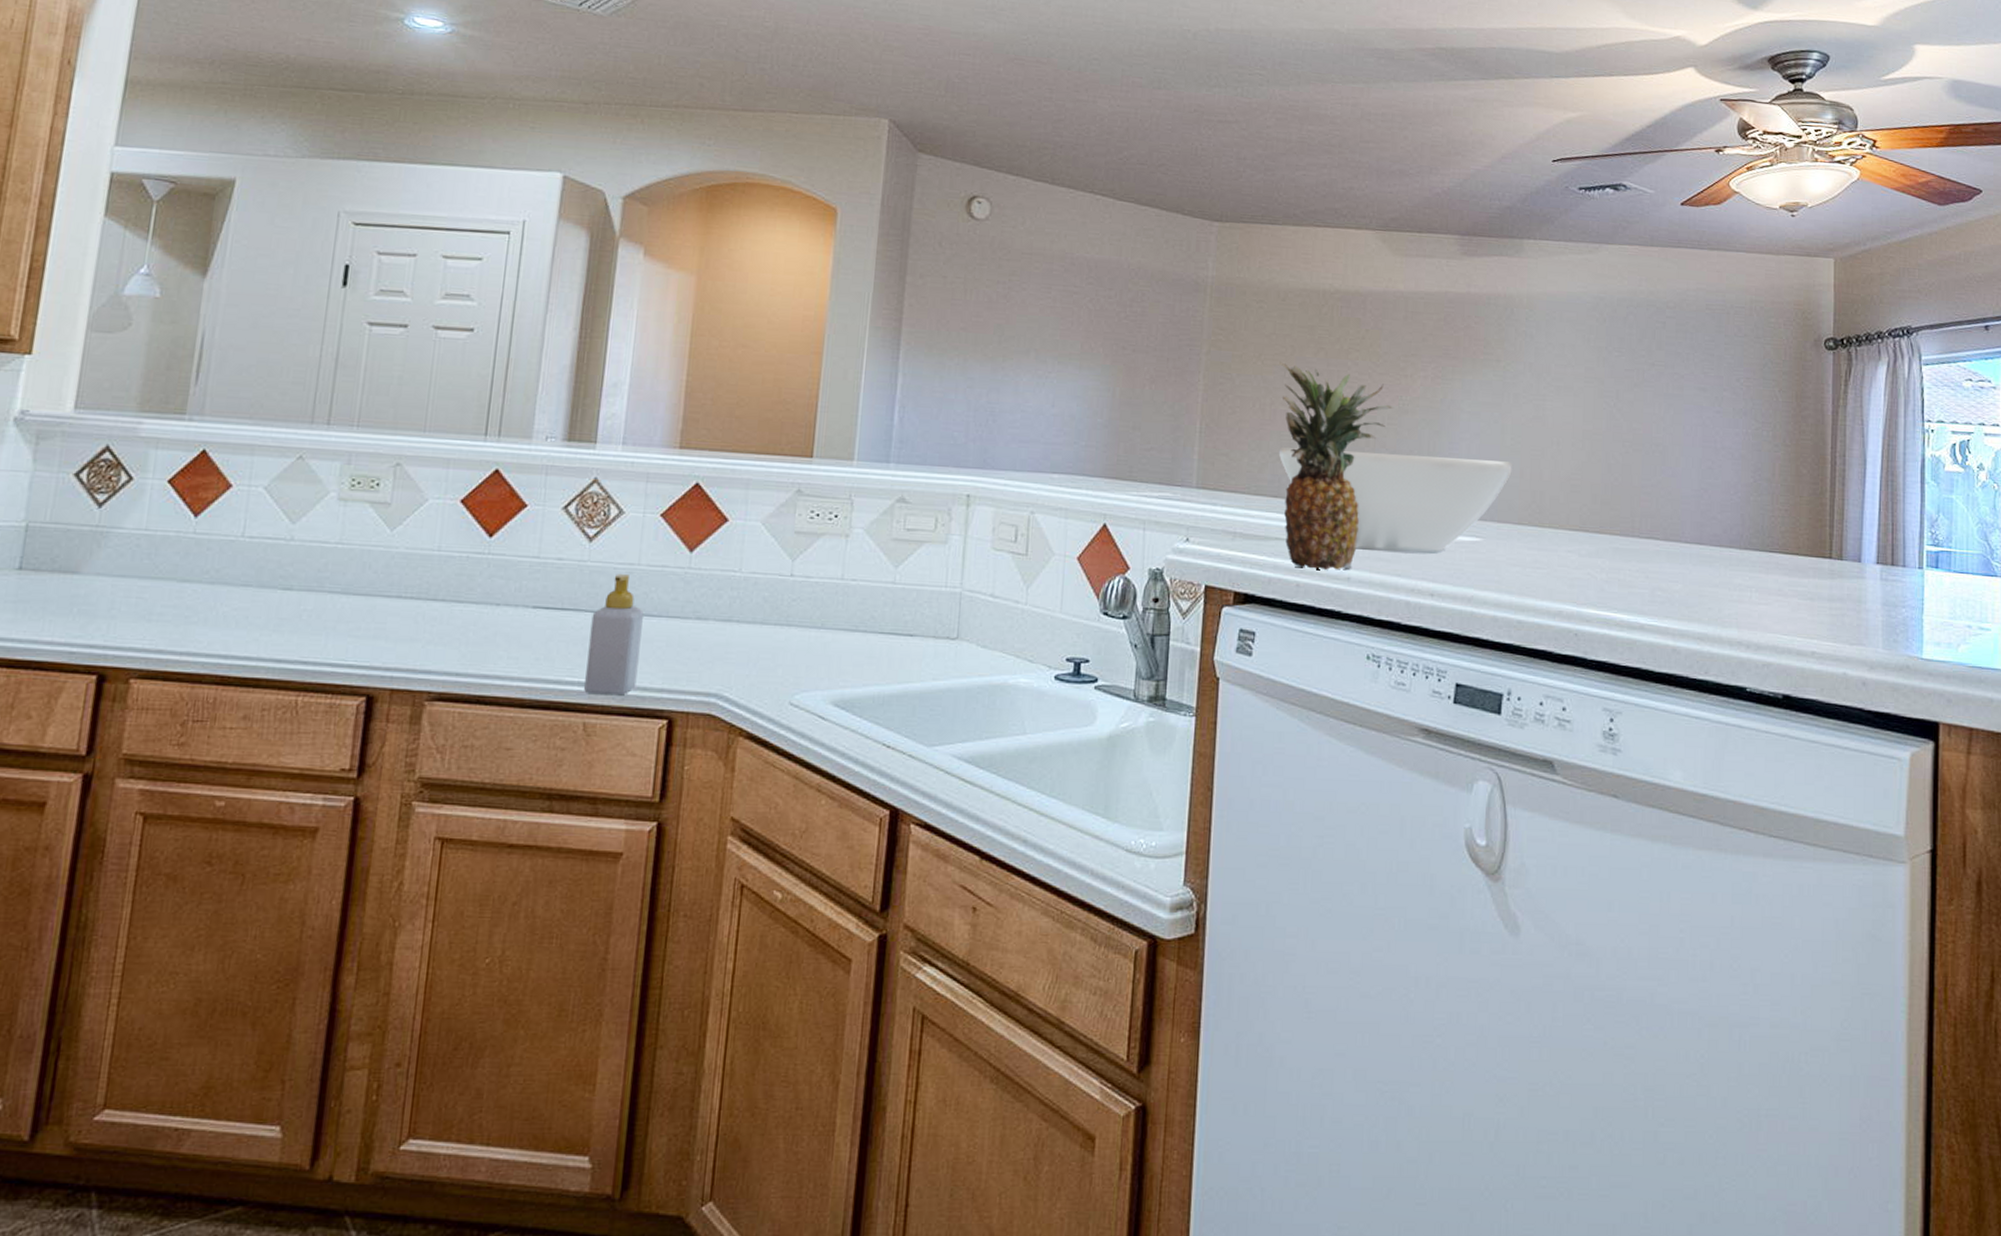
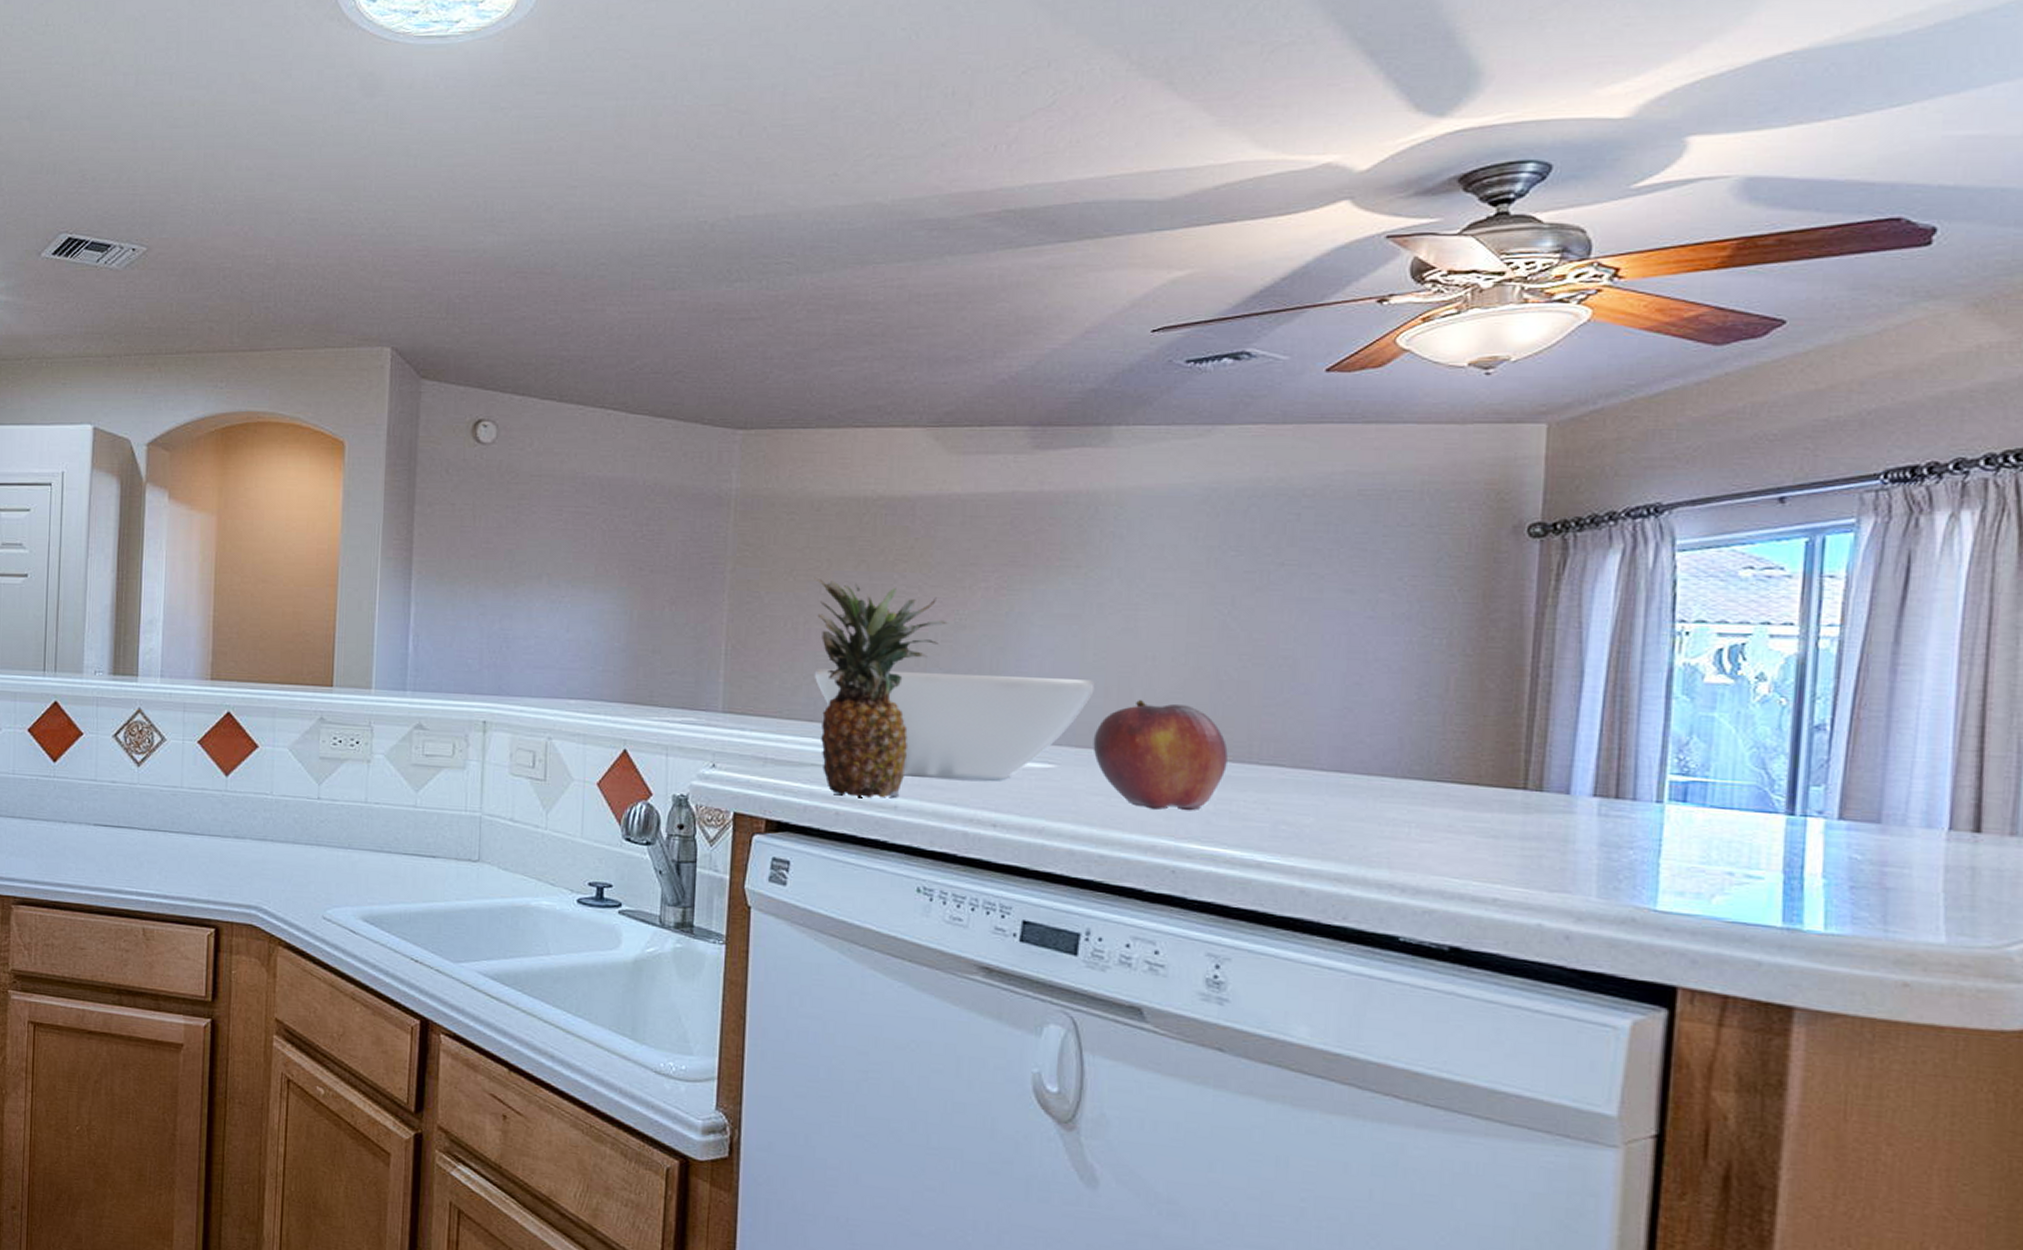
soap bottle: present [584,574,644,696] -> none [142,796,188,905]
fruit: none [1511,480,1616,580] -> present [1093,700,1228,811]

